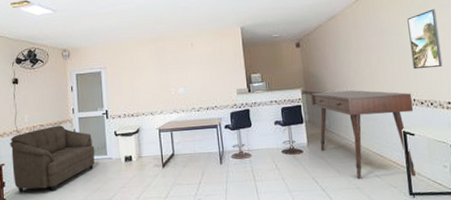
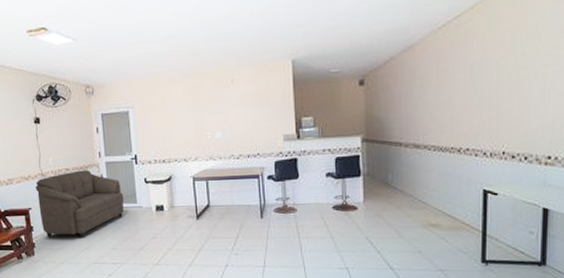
desk: present [311,90,416,179] -> none [373,139,501,243]
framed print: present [407,9,443,70] -> none [508,36,550,115]

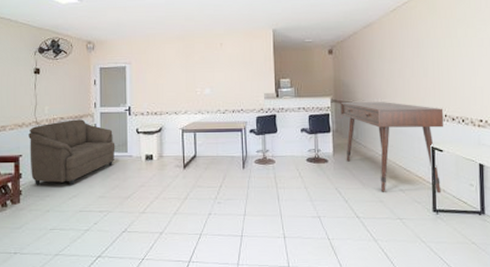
desk: none [373,139,501,243] -> present [340,102,444,194]

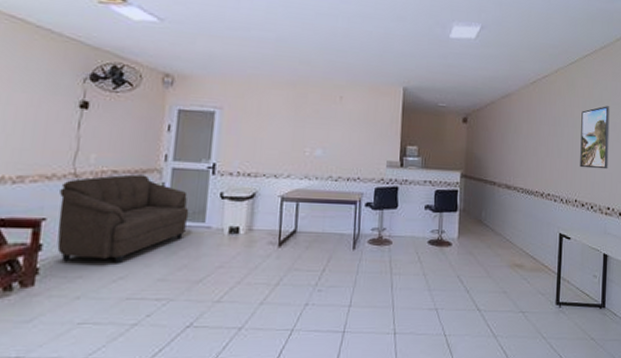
desk: present [340,102,444,194] -> none [470,179,574,285]
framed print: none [445,23,478,85] -> present [580,106,610,170]

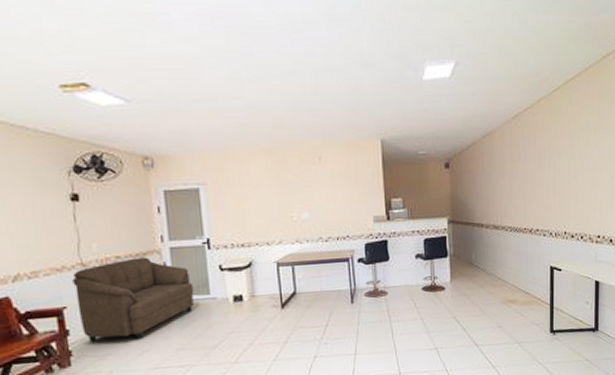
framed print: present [580,106,610,170] -> none [567,132,597,199]

